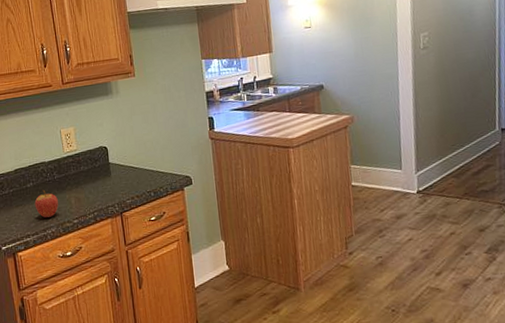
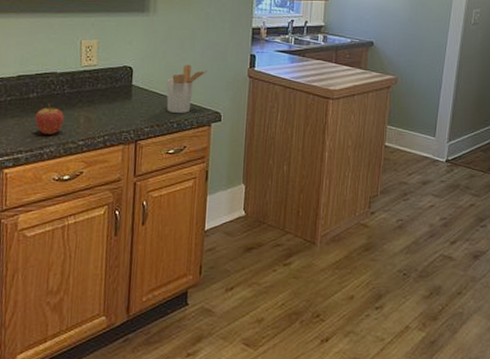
utensil holder: none [138,135,173,183] -> present [166,64,208,113]

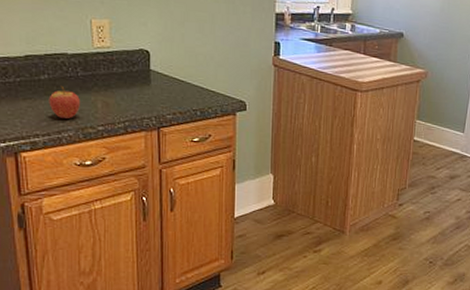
utensil holder: present [166,64,208,113] -> none [187,49,230,101]

